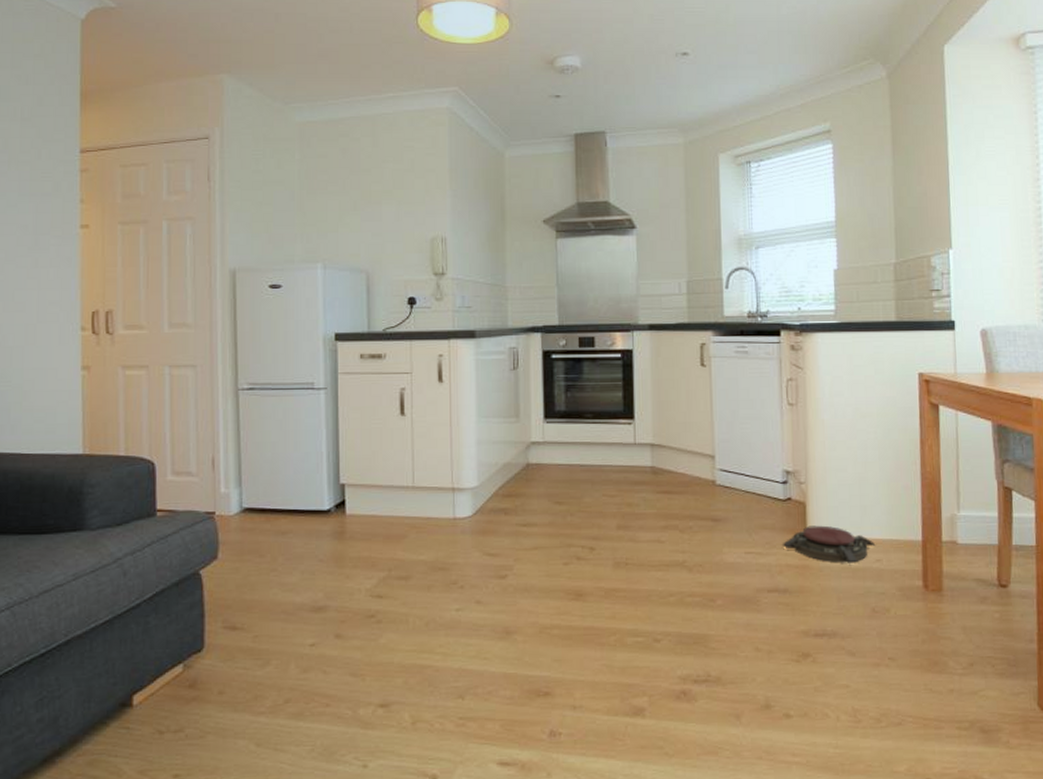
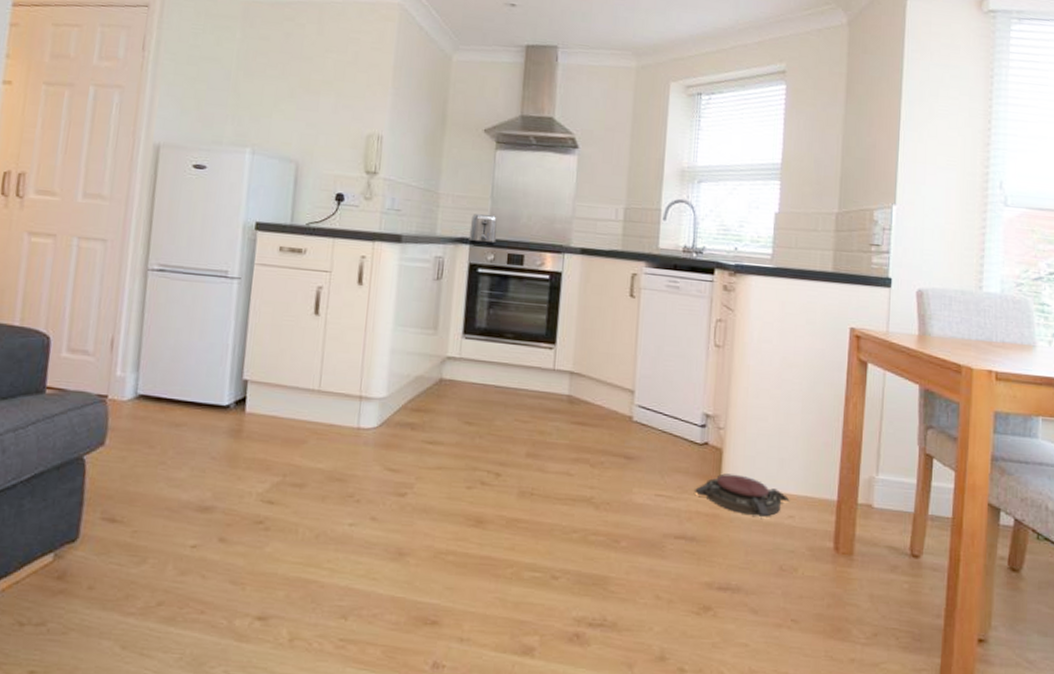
toaster: none [539,301,567,332] -> present [469,214,497,246]

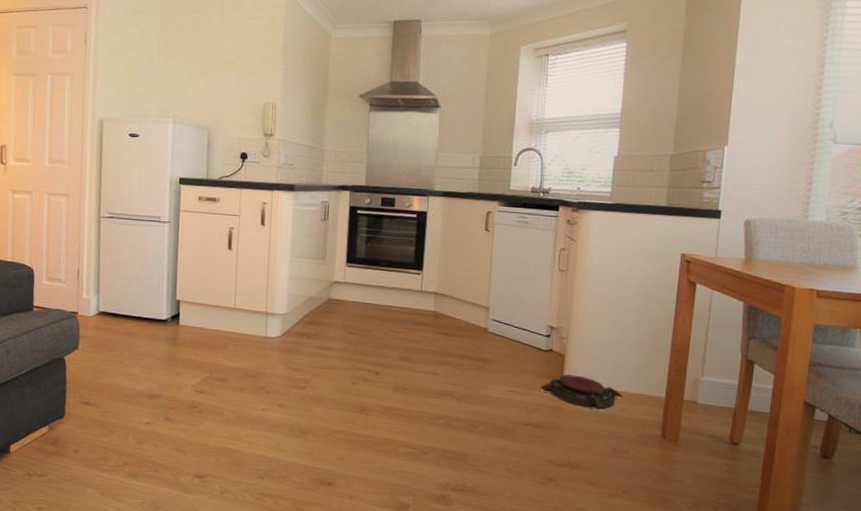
toaster: present [469,214,497,246] -> none [349,165,372,192]

